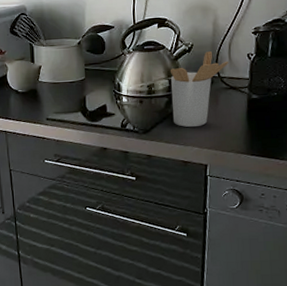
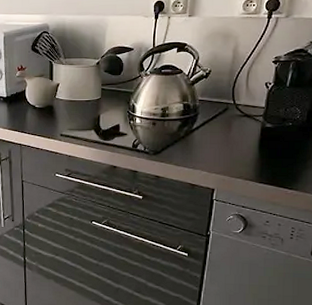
utensil holder: present [170,50,229,128] -> none [185,77,246,152]

